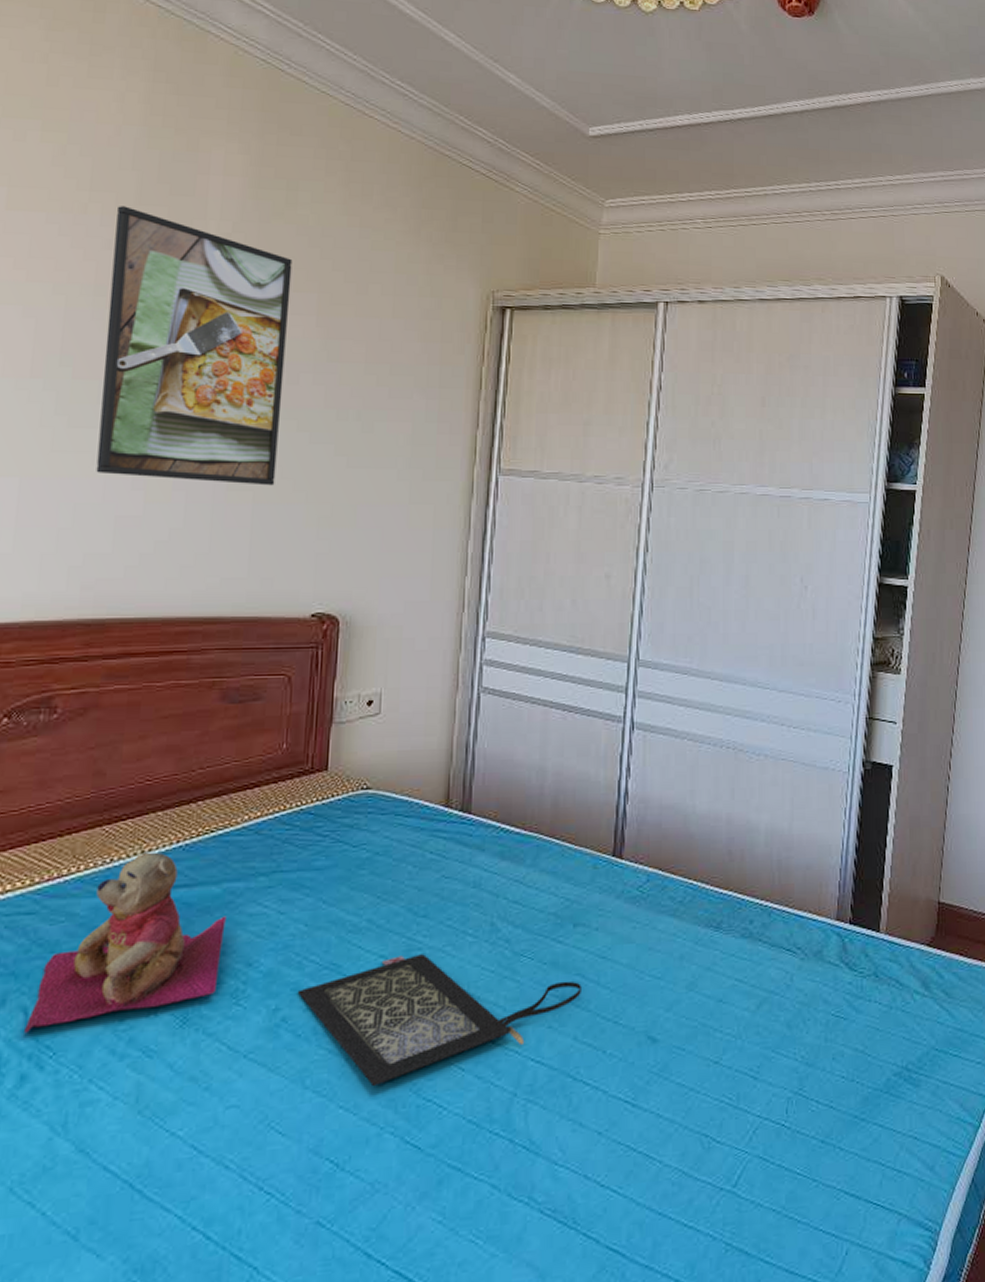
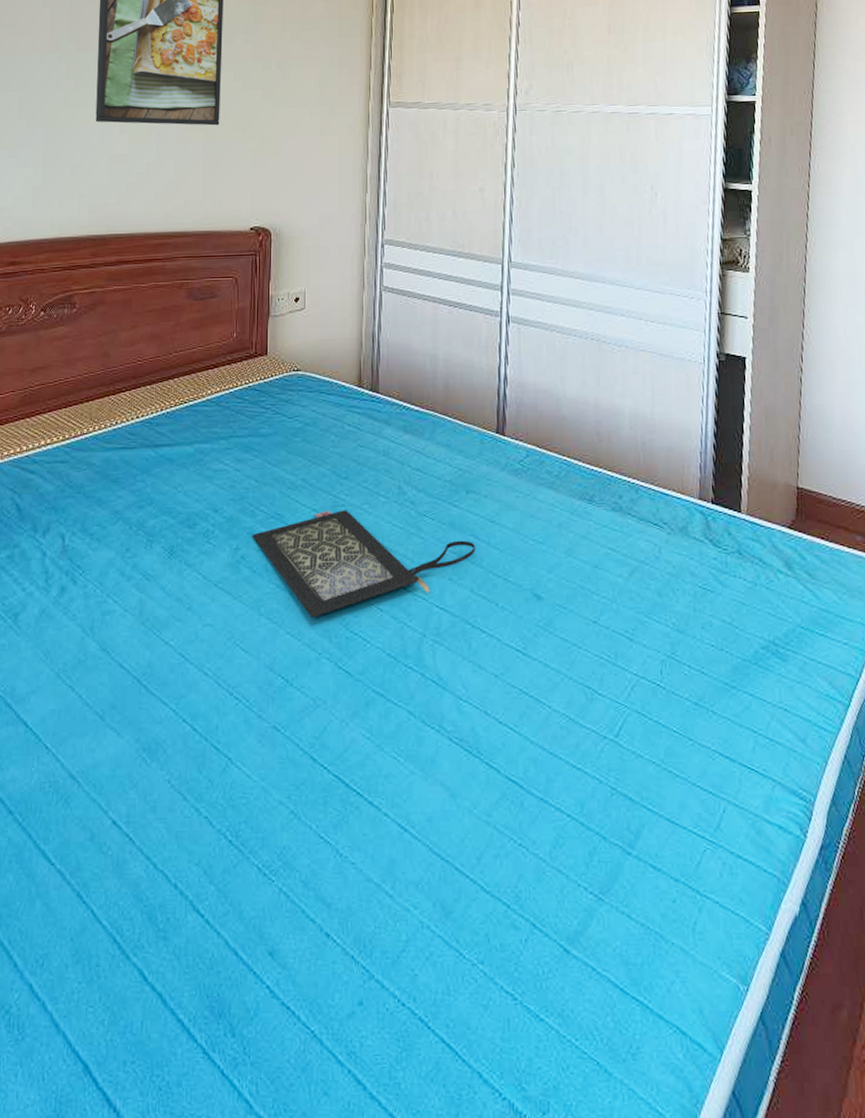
teddy bear: present [24,852,226,1034] -> none [63,417,198,555]

